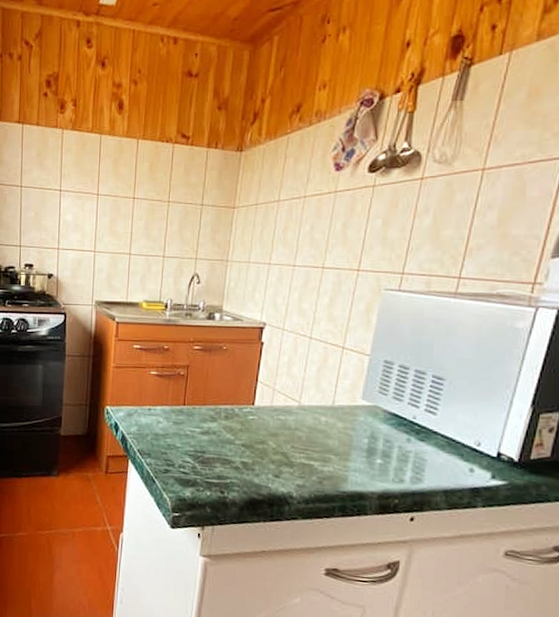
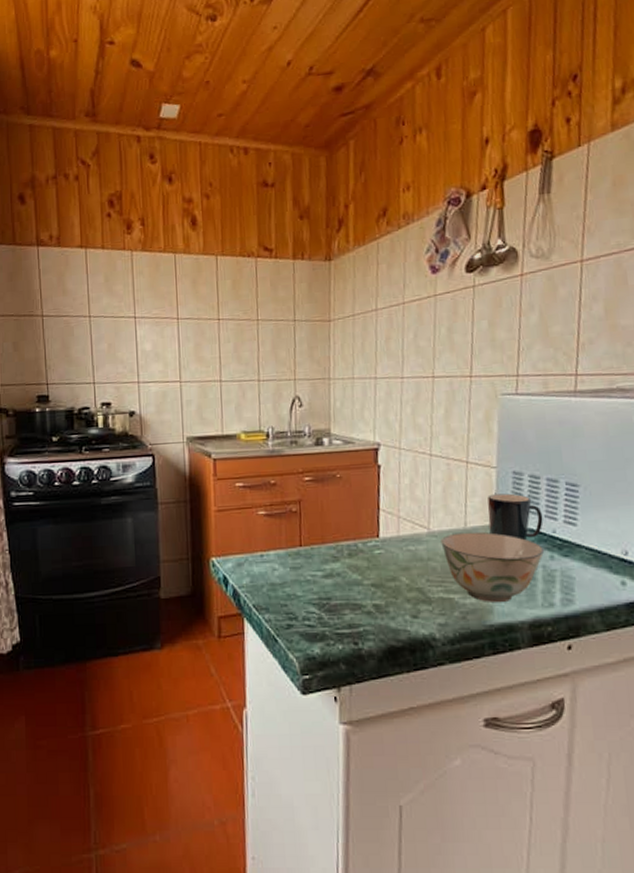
soup bowl: none [309,409,403,474] -> present [441,532,545,603]
mug: none [354,379,406,422] -> present [487,493,543,540]

